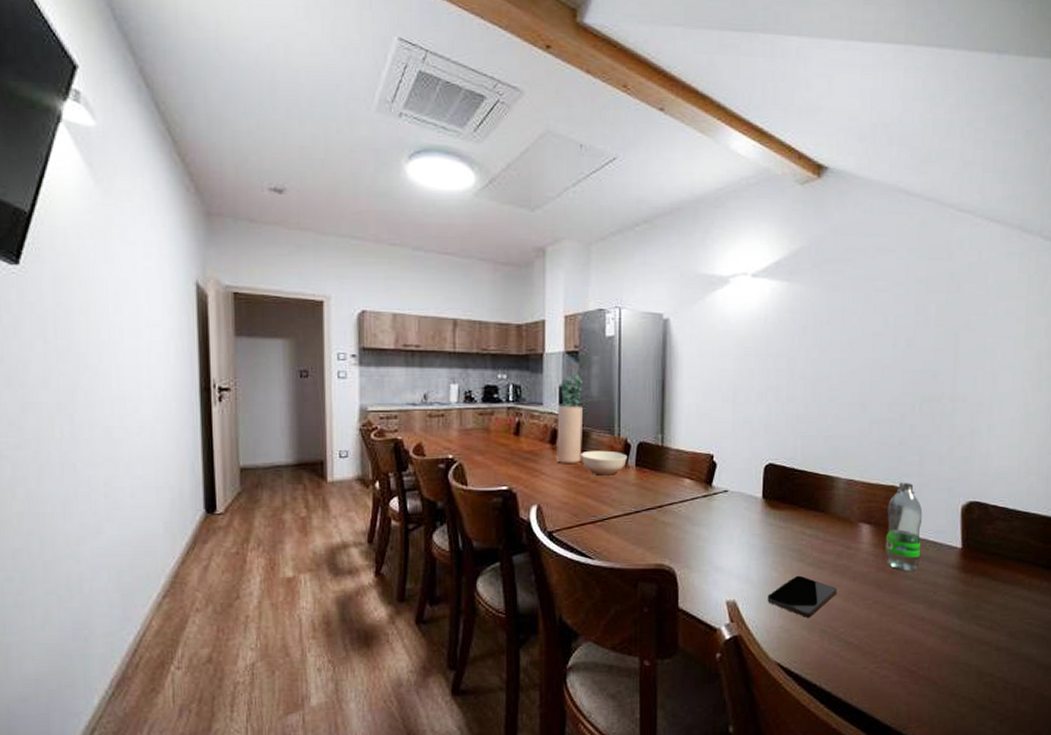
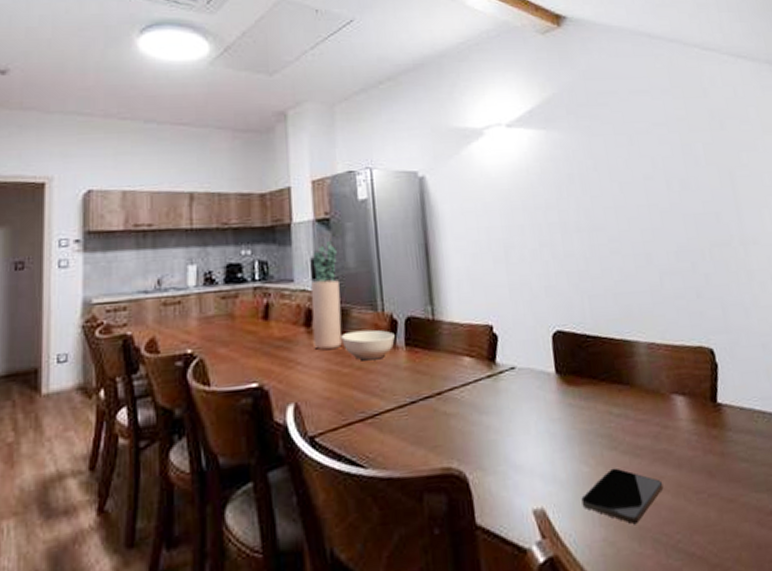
bottle: present [885,482,923,572] -> none [699,340,751,453]

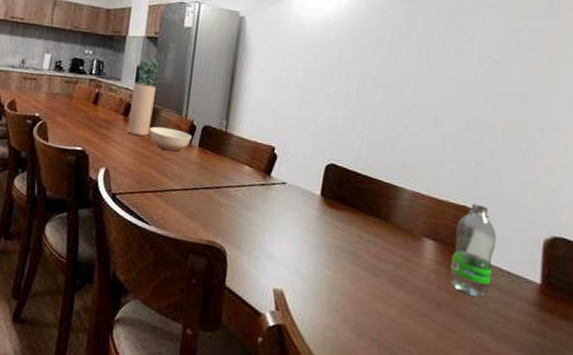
phone: present [581,467,664,524] -> none [316,278,393,322]
bottle: none [699,340,751,453] -> present [449,203,497,299]

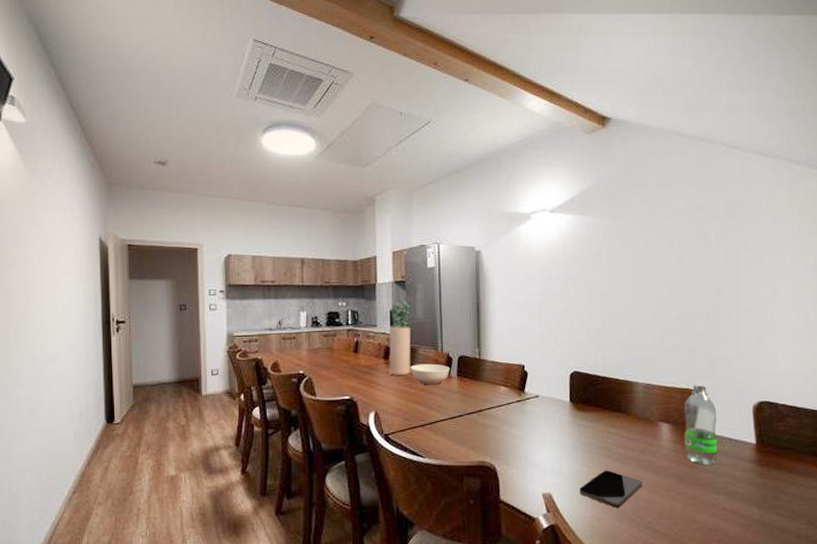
phone: none [316,278,393,322] -> present [579,470,643,508]

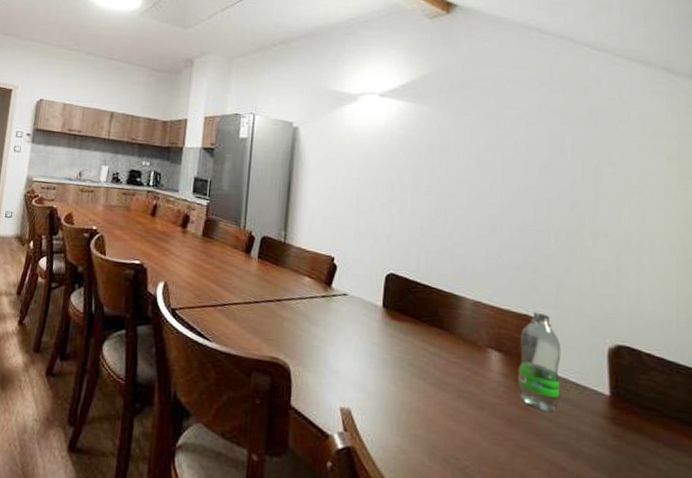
vase: present [389,295,411,376] -> none [186,163,216,249]
bowl: present [410,363,450,385] -> none [207,238,251,264]
phone: present [579,470,643,508] -> none [384,393,463,442]

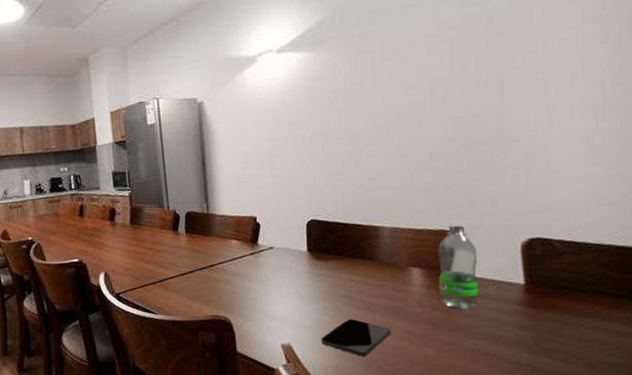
phone: none [384,393,463,442] -> present [321,318,392,356]

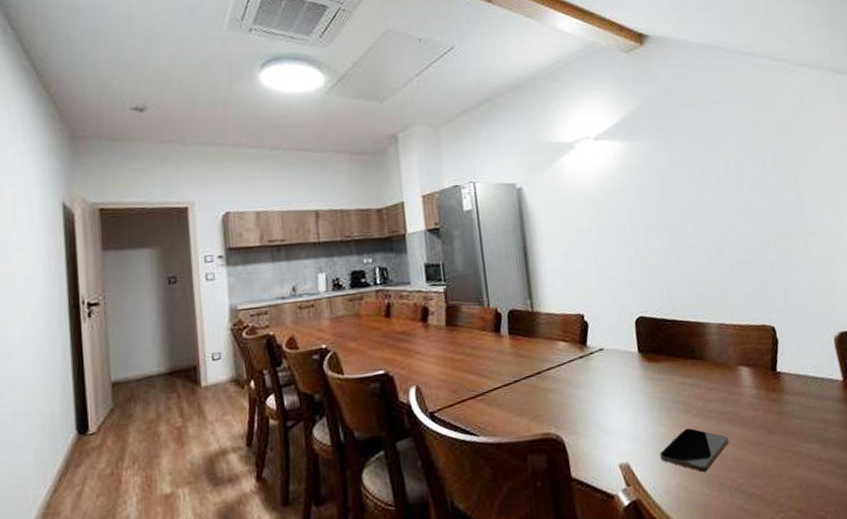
bottle: present [438,225,478,310] -> none [762,320,805,411]

